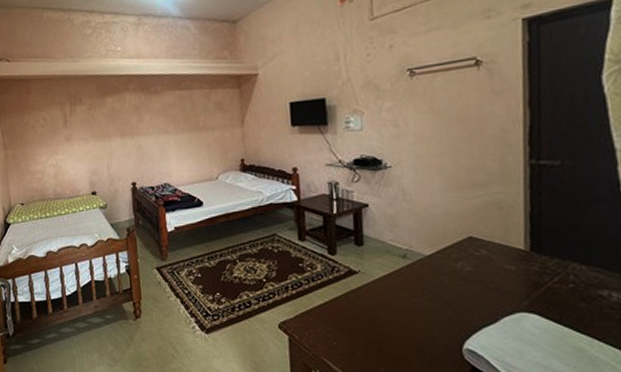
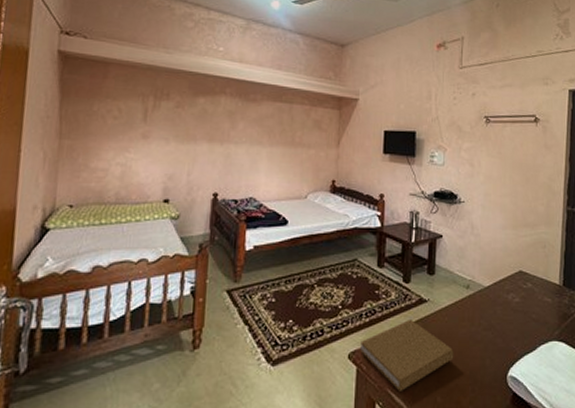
book: none [290,291,395,360] -> present [360,320,454,391]

